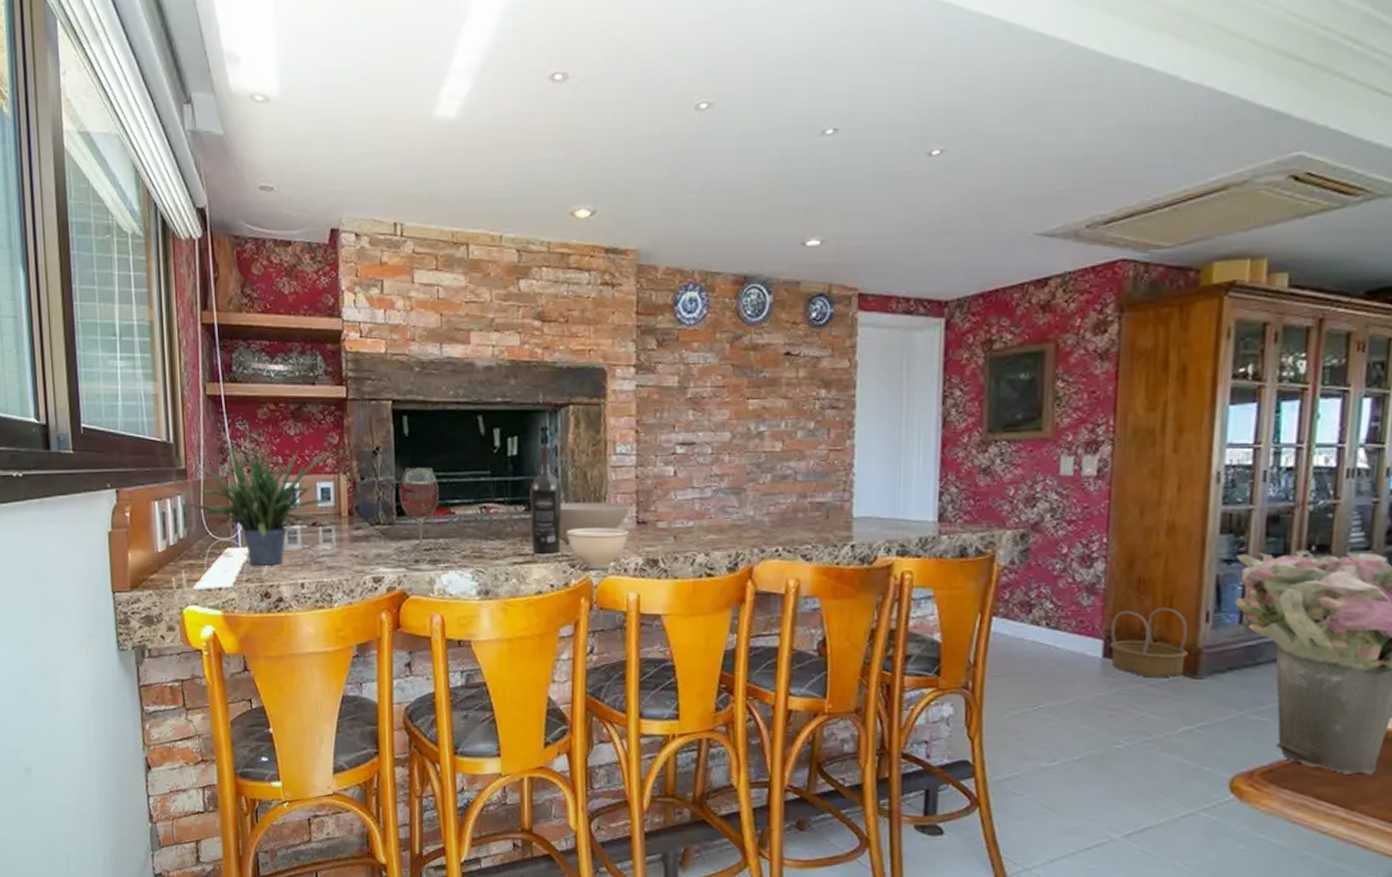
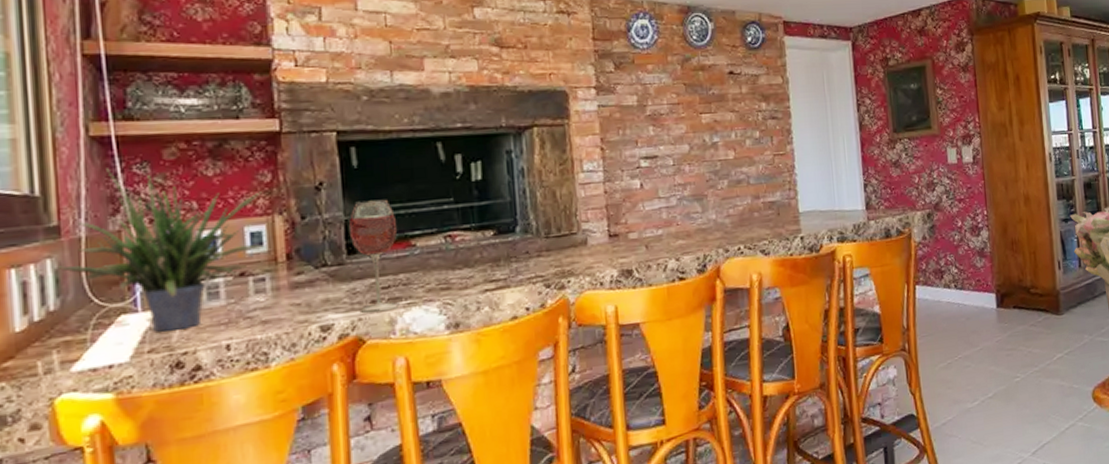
wine bottle: present [530,442,562,554] -> none [497,165,535,278]
bowl: present [559,502,630,545] -> none [530,218,601,266]
bowl: present [565,527,630,570] -> none [538,243,603,288]
basket: present [1109,607,1188,678] -> none [999,261,1051,320]

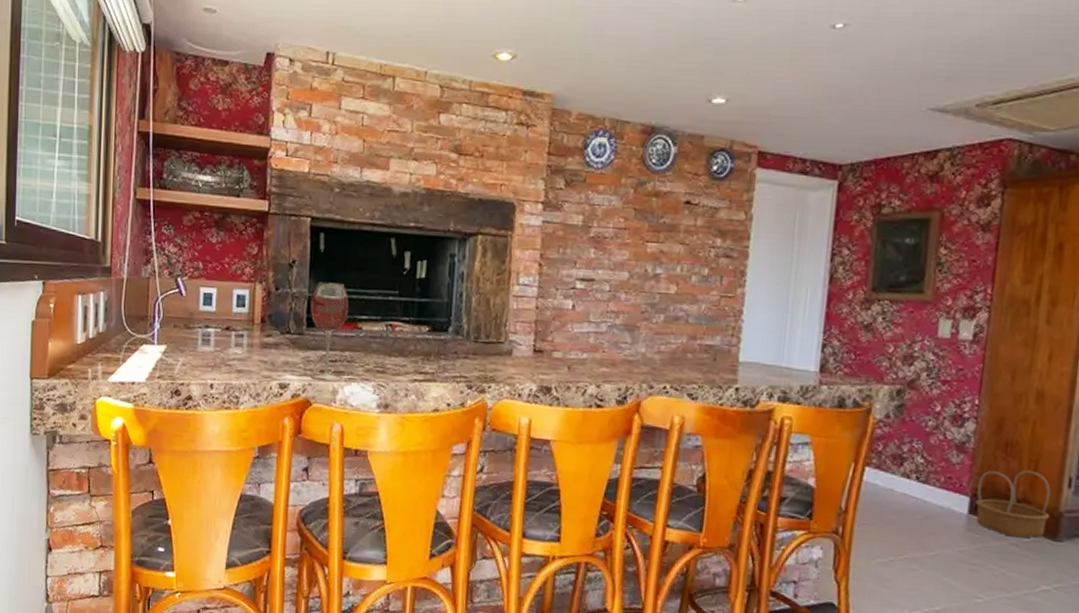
potted plant: present [55,168,265,332] -> none [105,226,249,365]
basket: none [999,261,1051,320] -> present [974,470,1051,538]

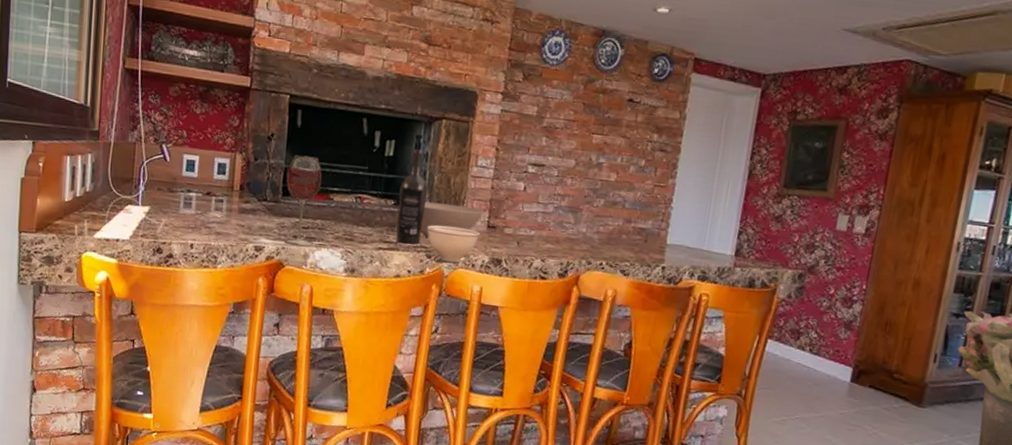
wine bottle: none [432,268,466,375] -> present [396,148,428,245]
bowl: none [459,326,528,367] -> present [420,201,484,239]
bowl: none [465,351,527,393] -> present [426,225,481,263]
basket: present [974,470,1051,538] -> none [856,346,919,404]

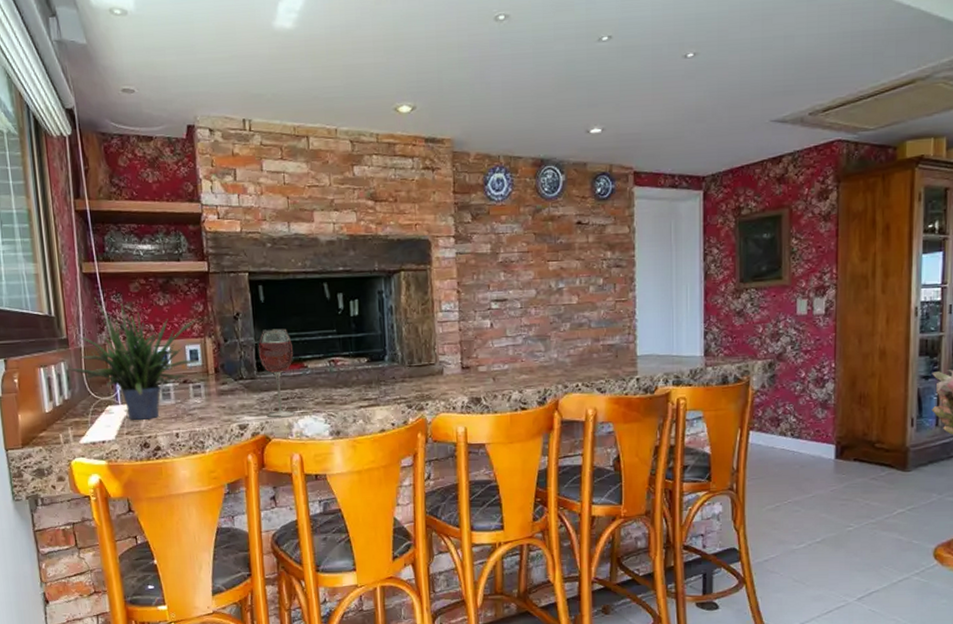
potted plant: none [93,94,230,226] -> present [67,297,200,421]
wine bottle: present [396,148,428,245] -> none [370,303,399,398]
bowl: present [420,201,484,239] -> none [396,352,455,389]
bowl: present [426,225,481,263] -> none [402,373,456,409]

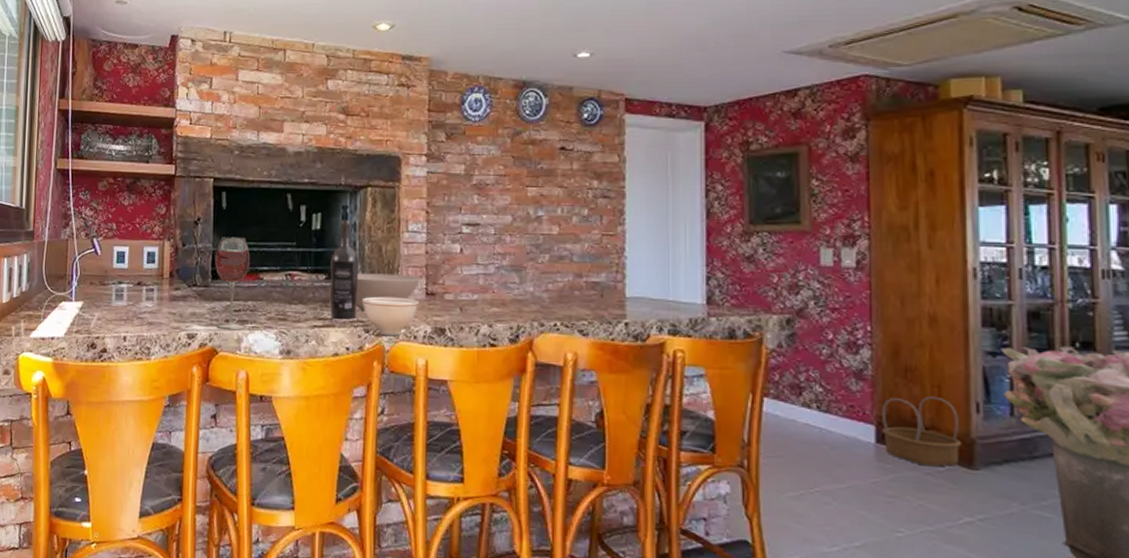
potted plant: present [67,297,200,421] -> none [28,193,158,320]
wine bottle: none [370,303,399,398] -> present [330,219,360,320]
bowl: none [396,352,455,389] -> present [356,273,420,312]
bowl: none [402,373,456,409] -> present [361,296,420,336]
basket: none [839,416,898,473] -> present [881,396,961,467]

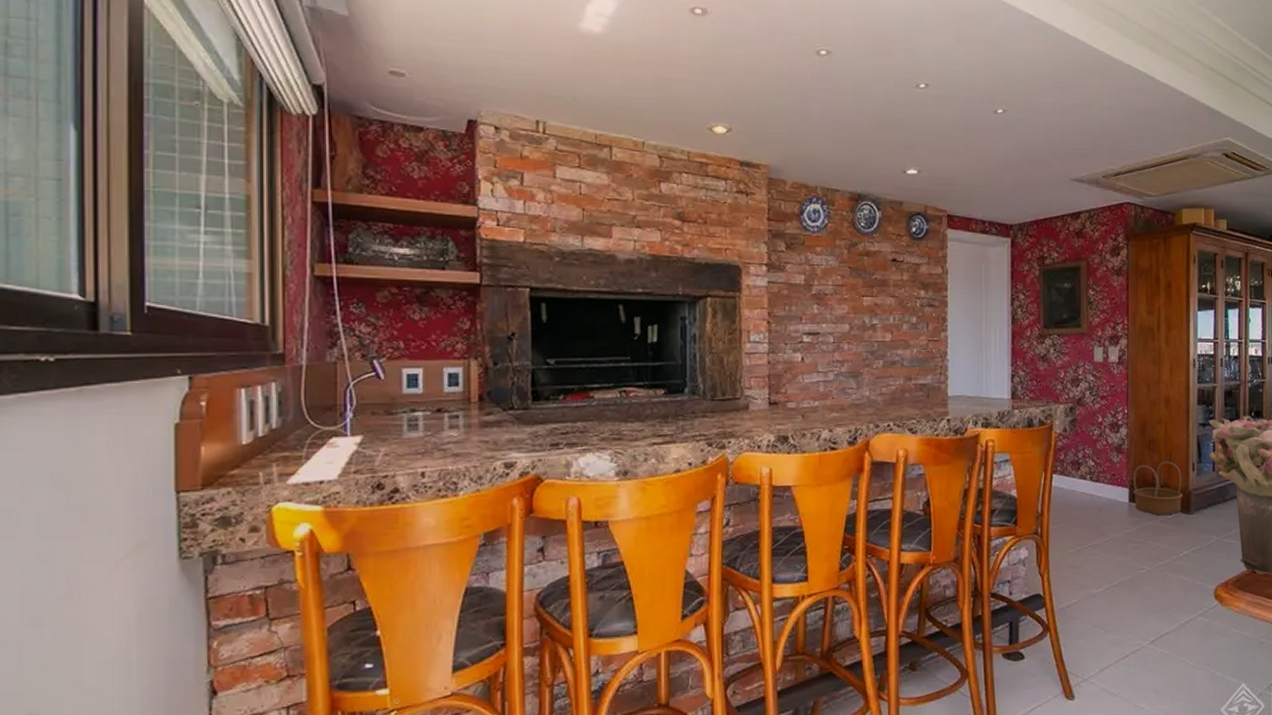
wineglass: present [214,237,251,331] -> none [535,353,579,455]
wine bottle: present [330,219,360,320] -> none [669,331,700,434]
bowl: present [356,273,420,312] -> none [697,385,763,425]
bowl: present [361,296,420,336] -> none [703,408,763,448]

